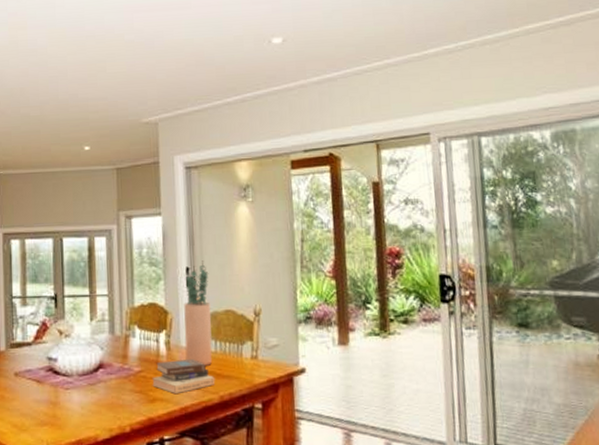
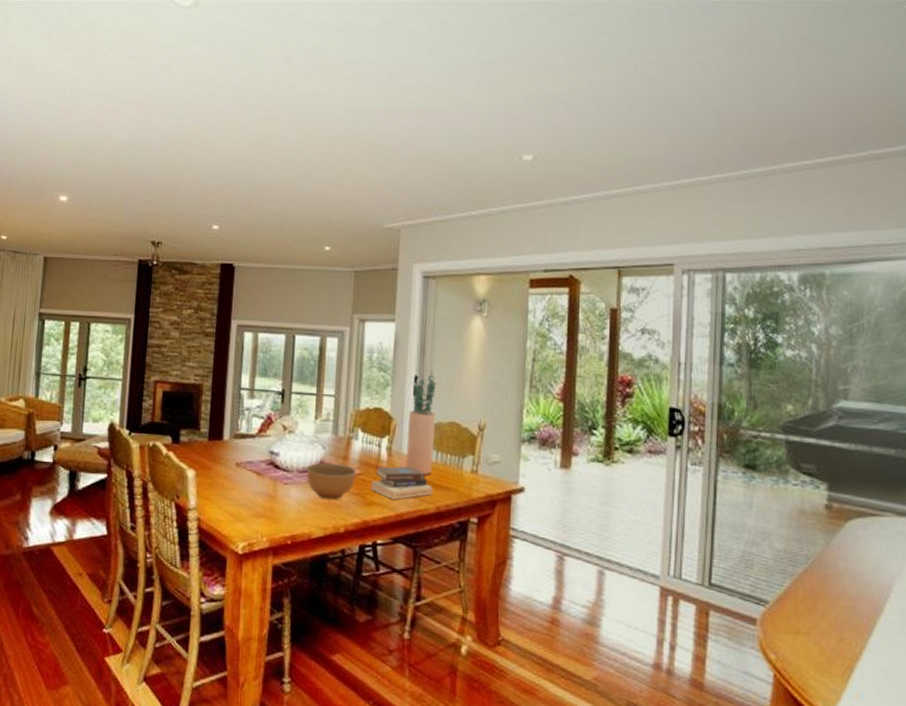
bowl: none [86,363,137,400] -> present [306,462,357,499]

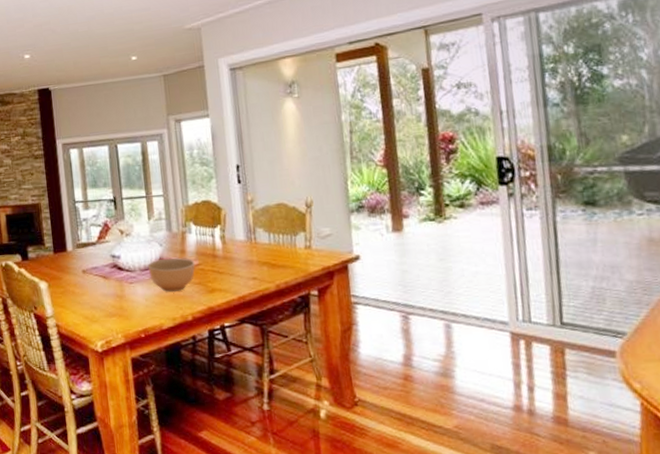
books: present [370,466,433,501] -> none [209,250,271,285]
vase: present [406,370,437,475] -> none [236,157,267,257]

